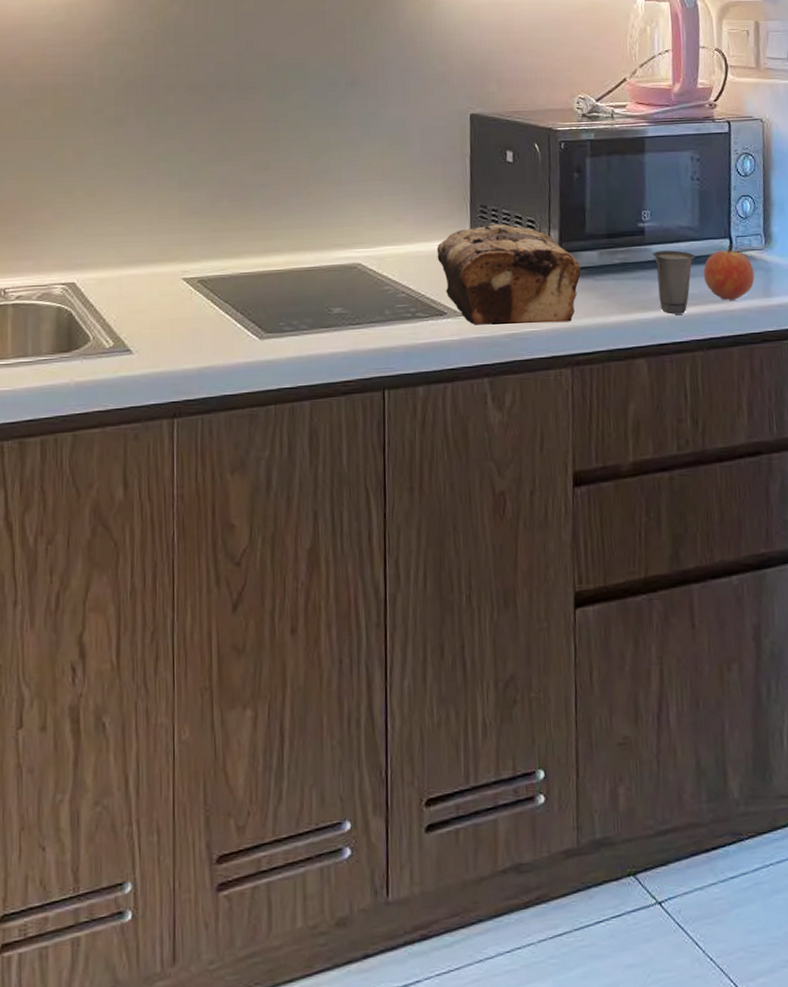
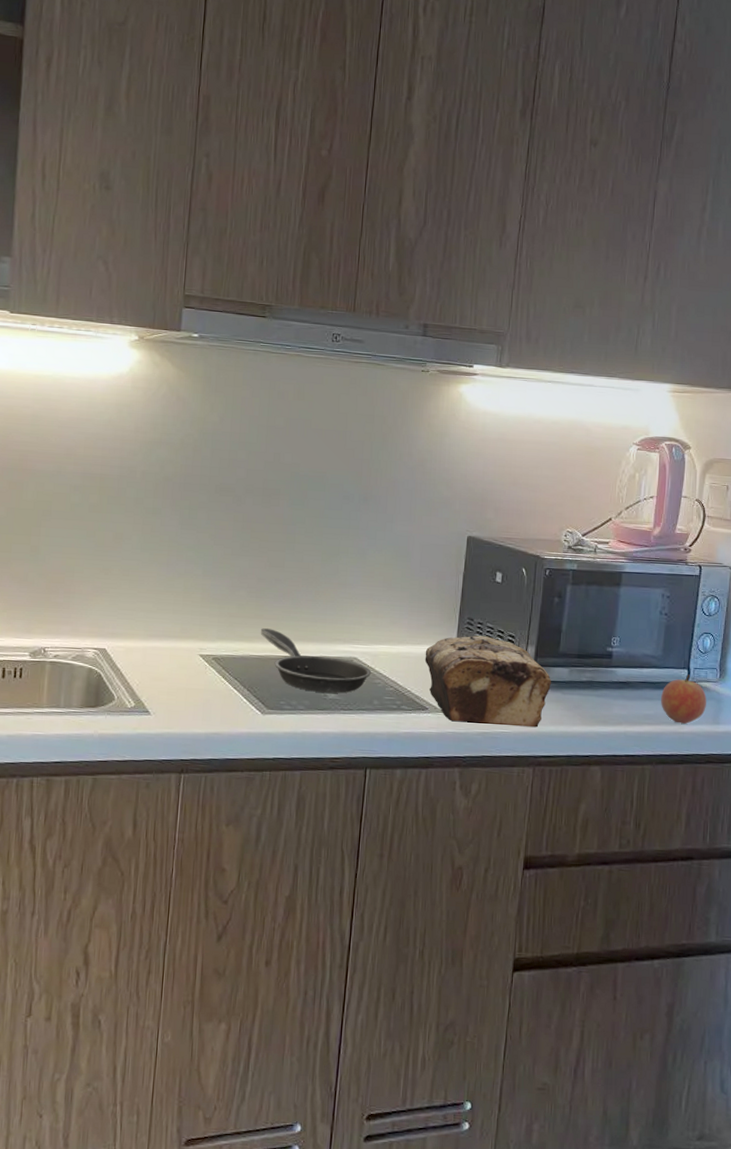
frying pan: none [249,240,379,308] -> present [260,628,371,693]
cup: present [652,250,695,315] -> none [617,674,655,731]

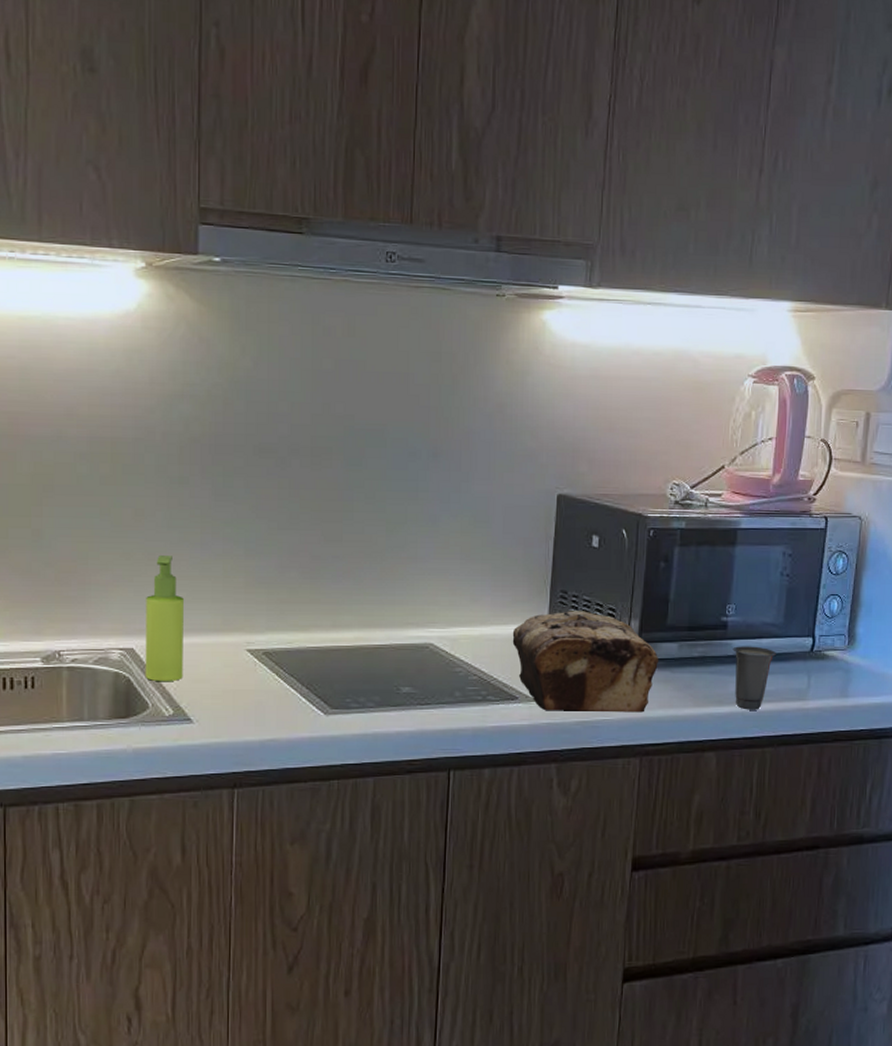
soap dispenser: none [113,572,150,679] -> present [145,556,184,682]
frying pan: present [260,628,371,693] -> none [317,615,450,686]
cup: none [617,674,655,731] -> present [733,646,776,710]
fruit: present [661,674,707,724] -> none [783,643,834,699]

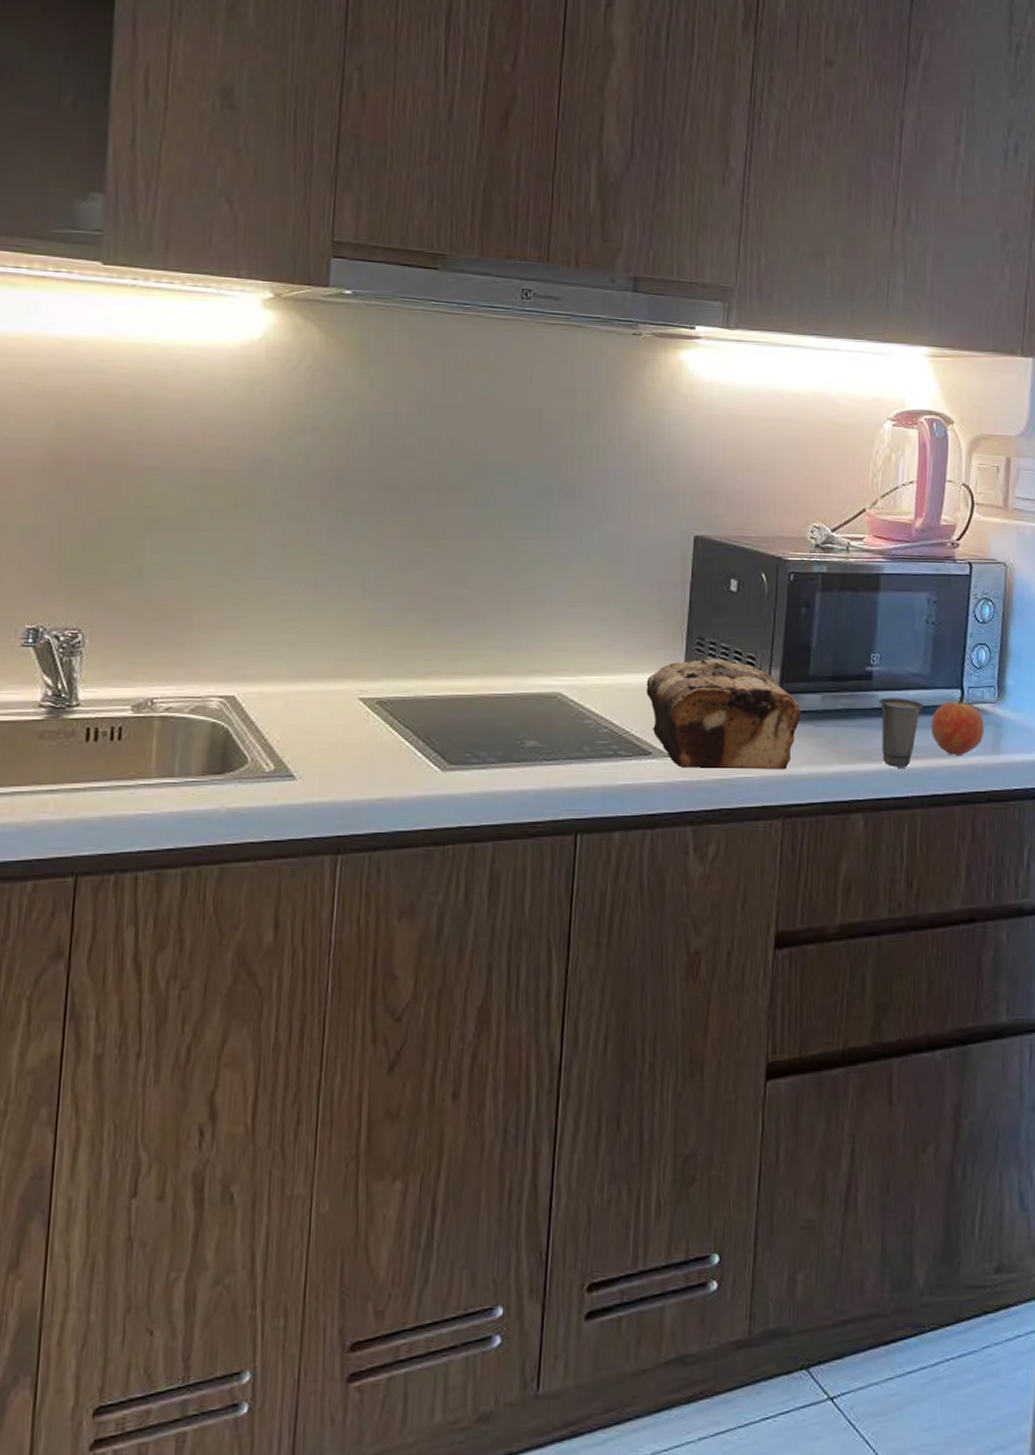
soap dispenser: present [145,556,184,682] -> none [245,595,293,734]
fruit: none [783,643,834,699] -> present [931,695,984,755]

